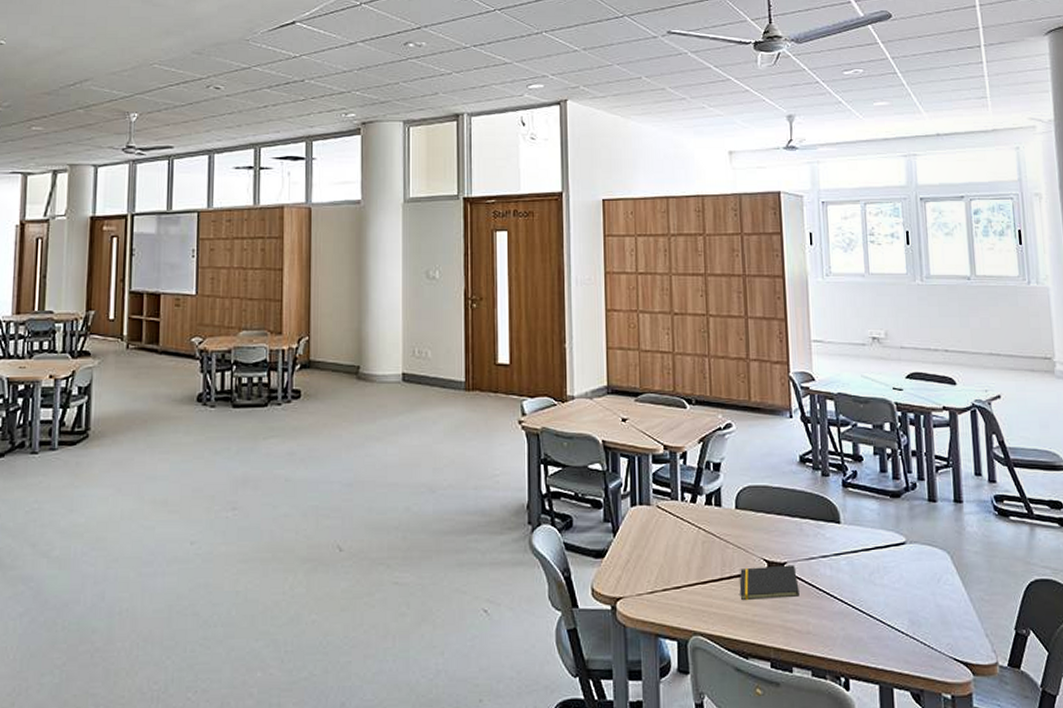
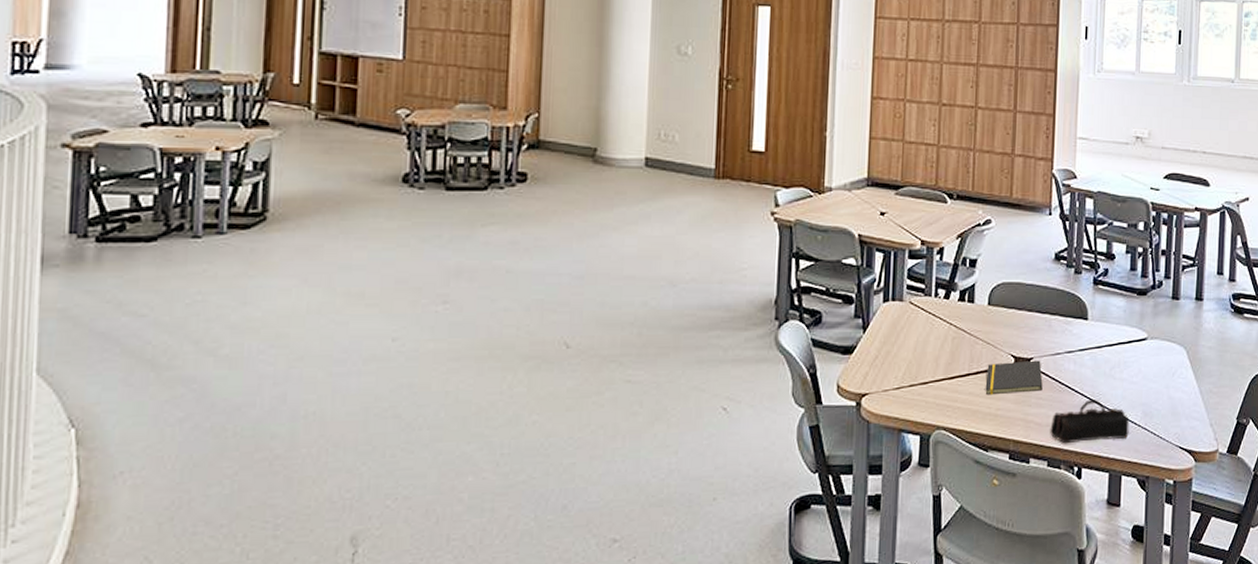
pencil case: none [811,605,897,653] -> present [1050,398,1130,444]

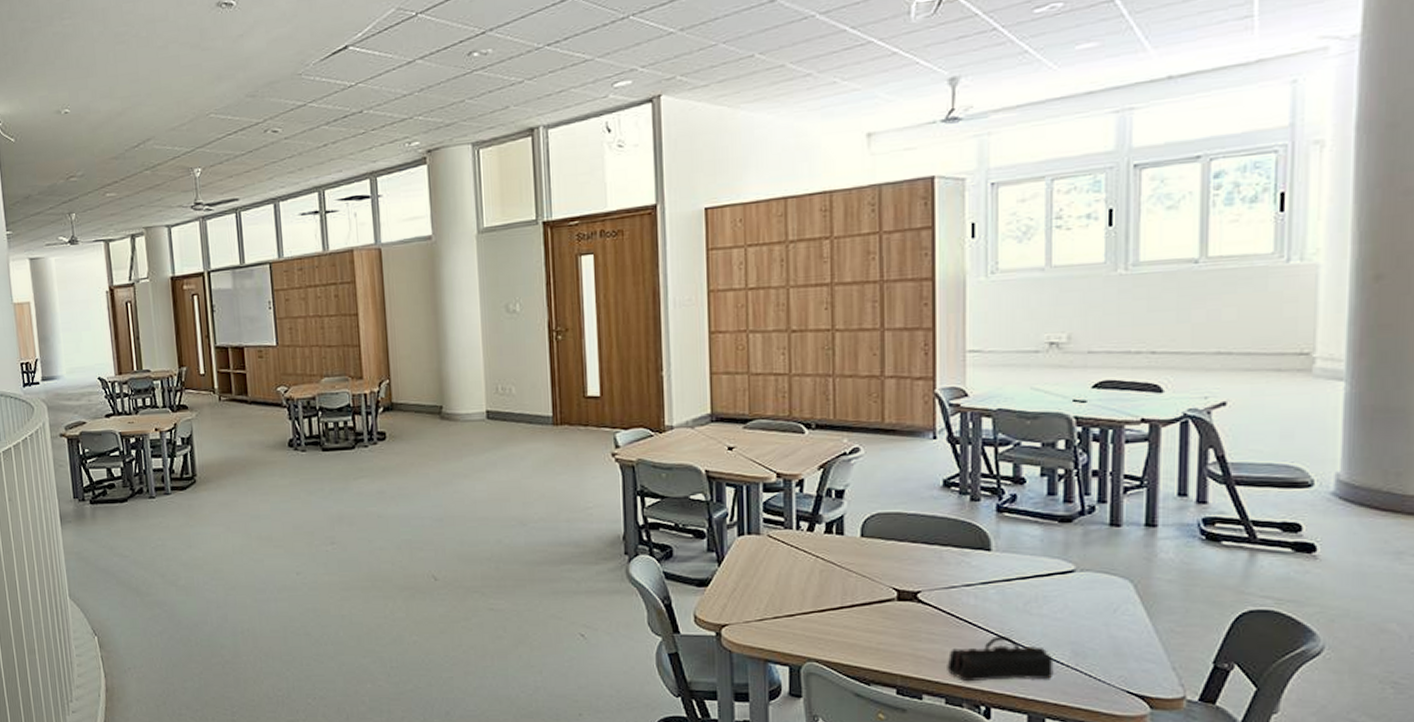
notepad: present [985,360,1043,396] -> none [863,593,935,629]

